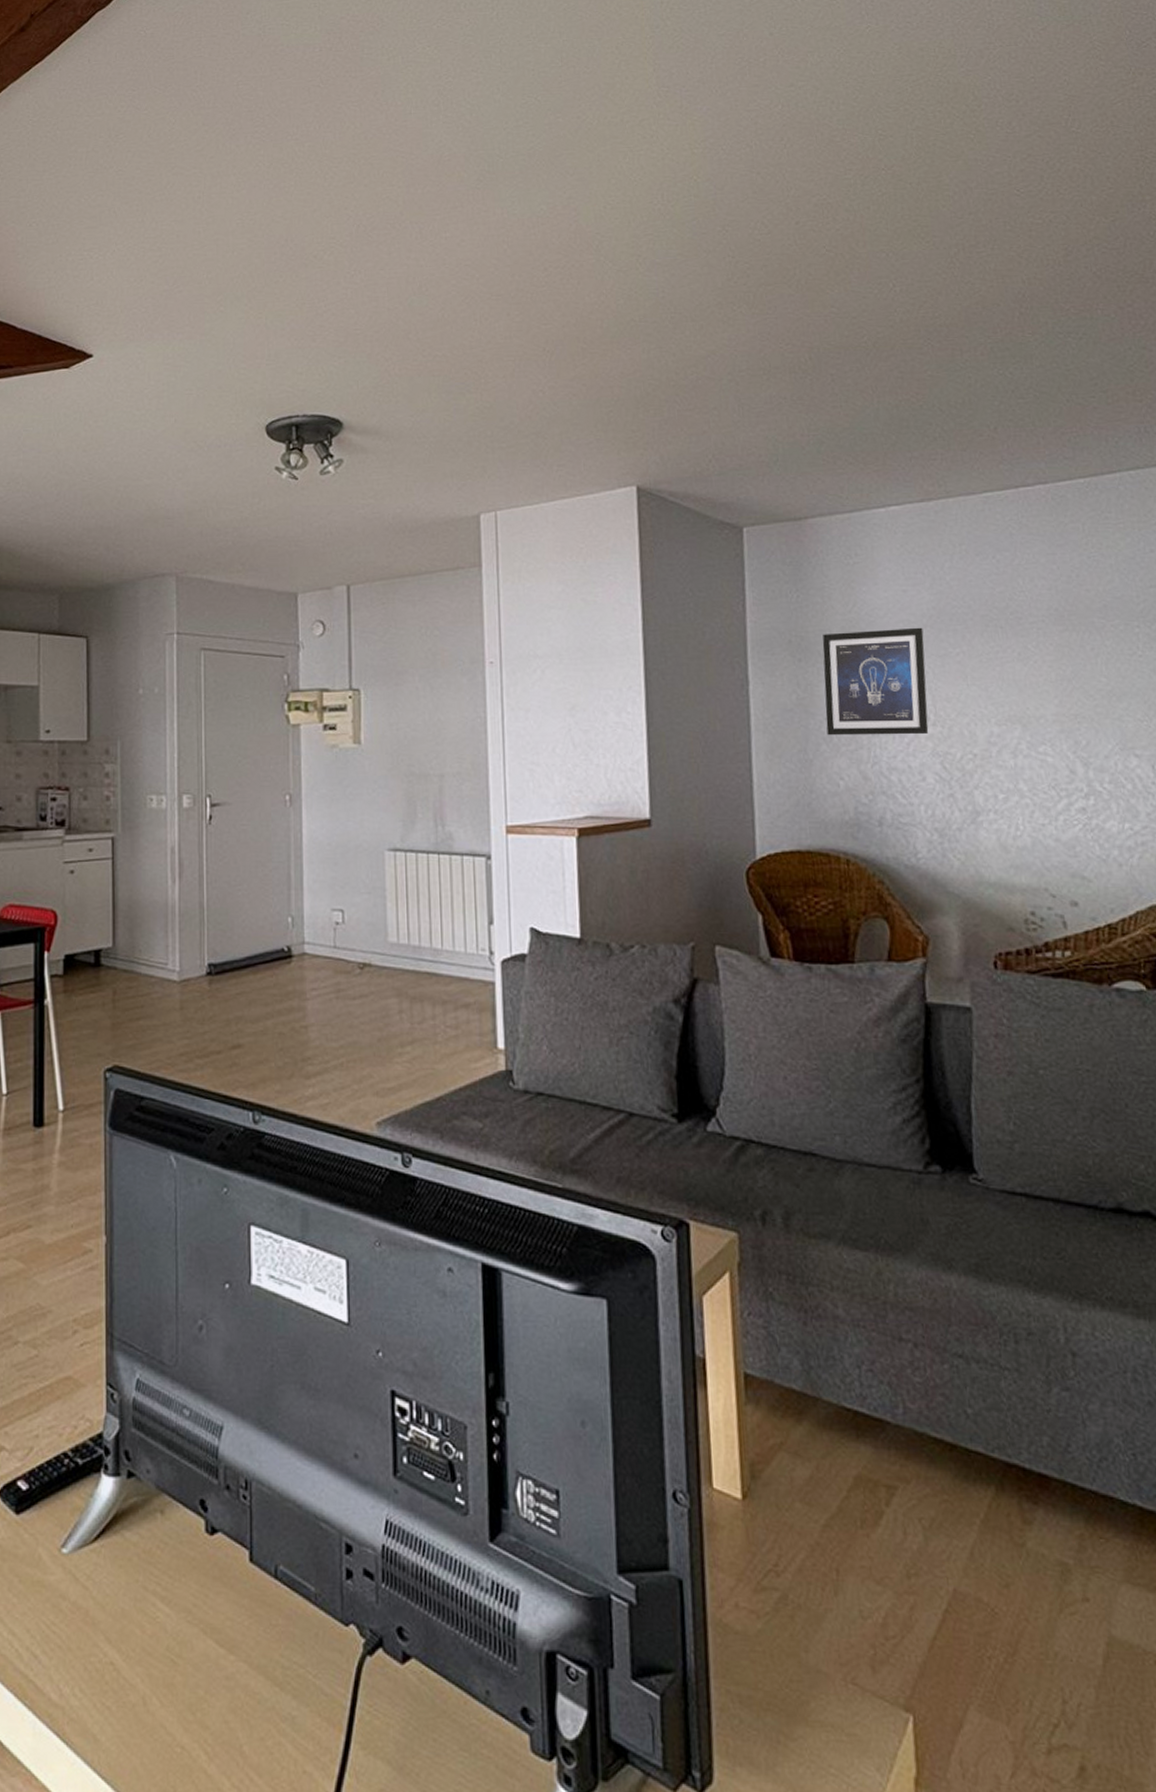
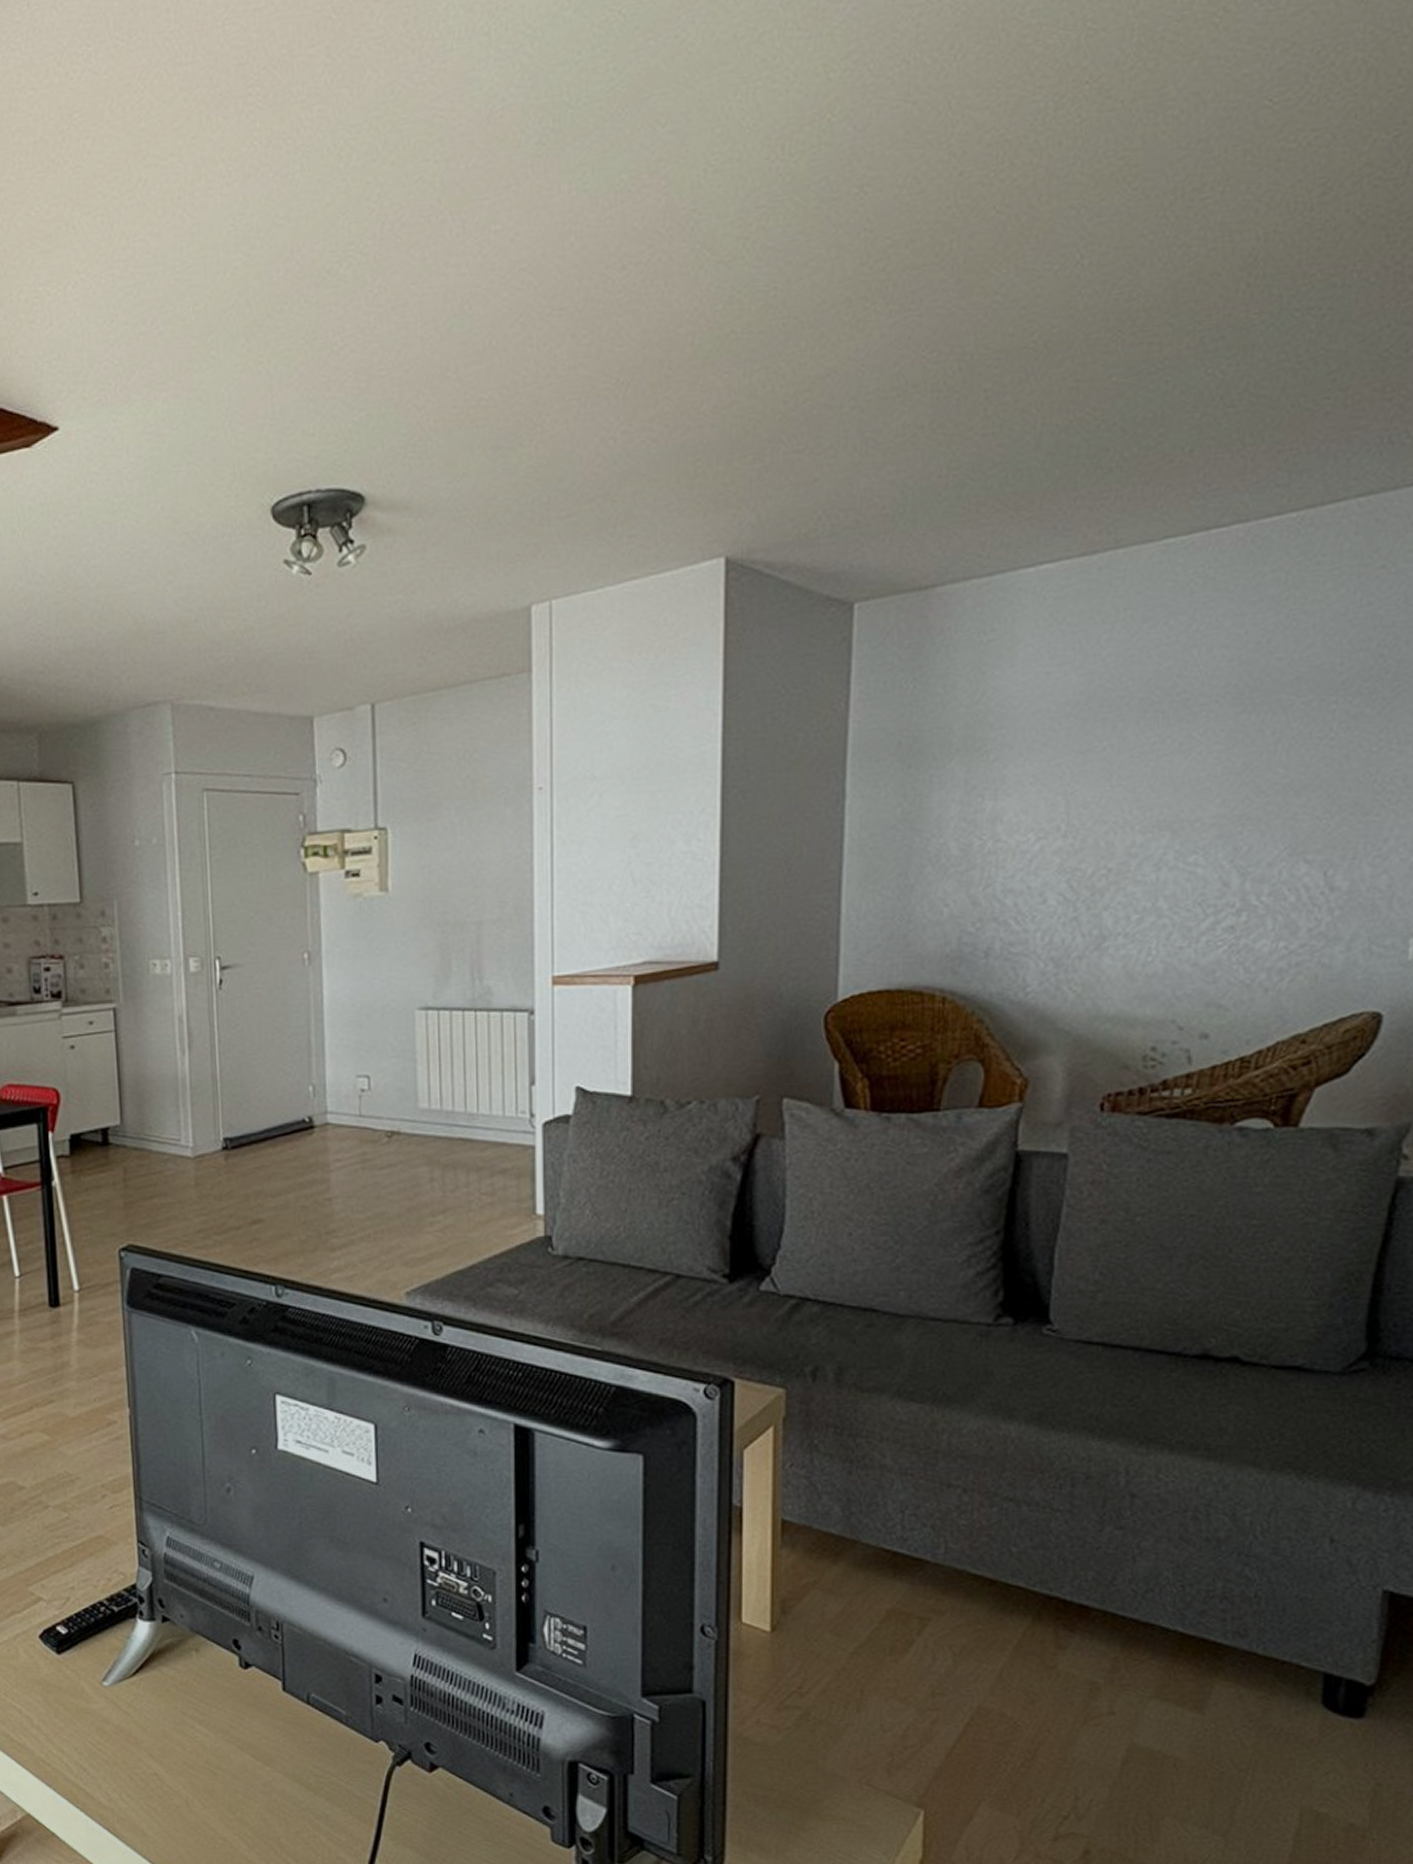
wall art: present [822,627,929,736] -> none [934,717,1065,855]

